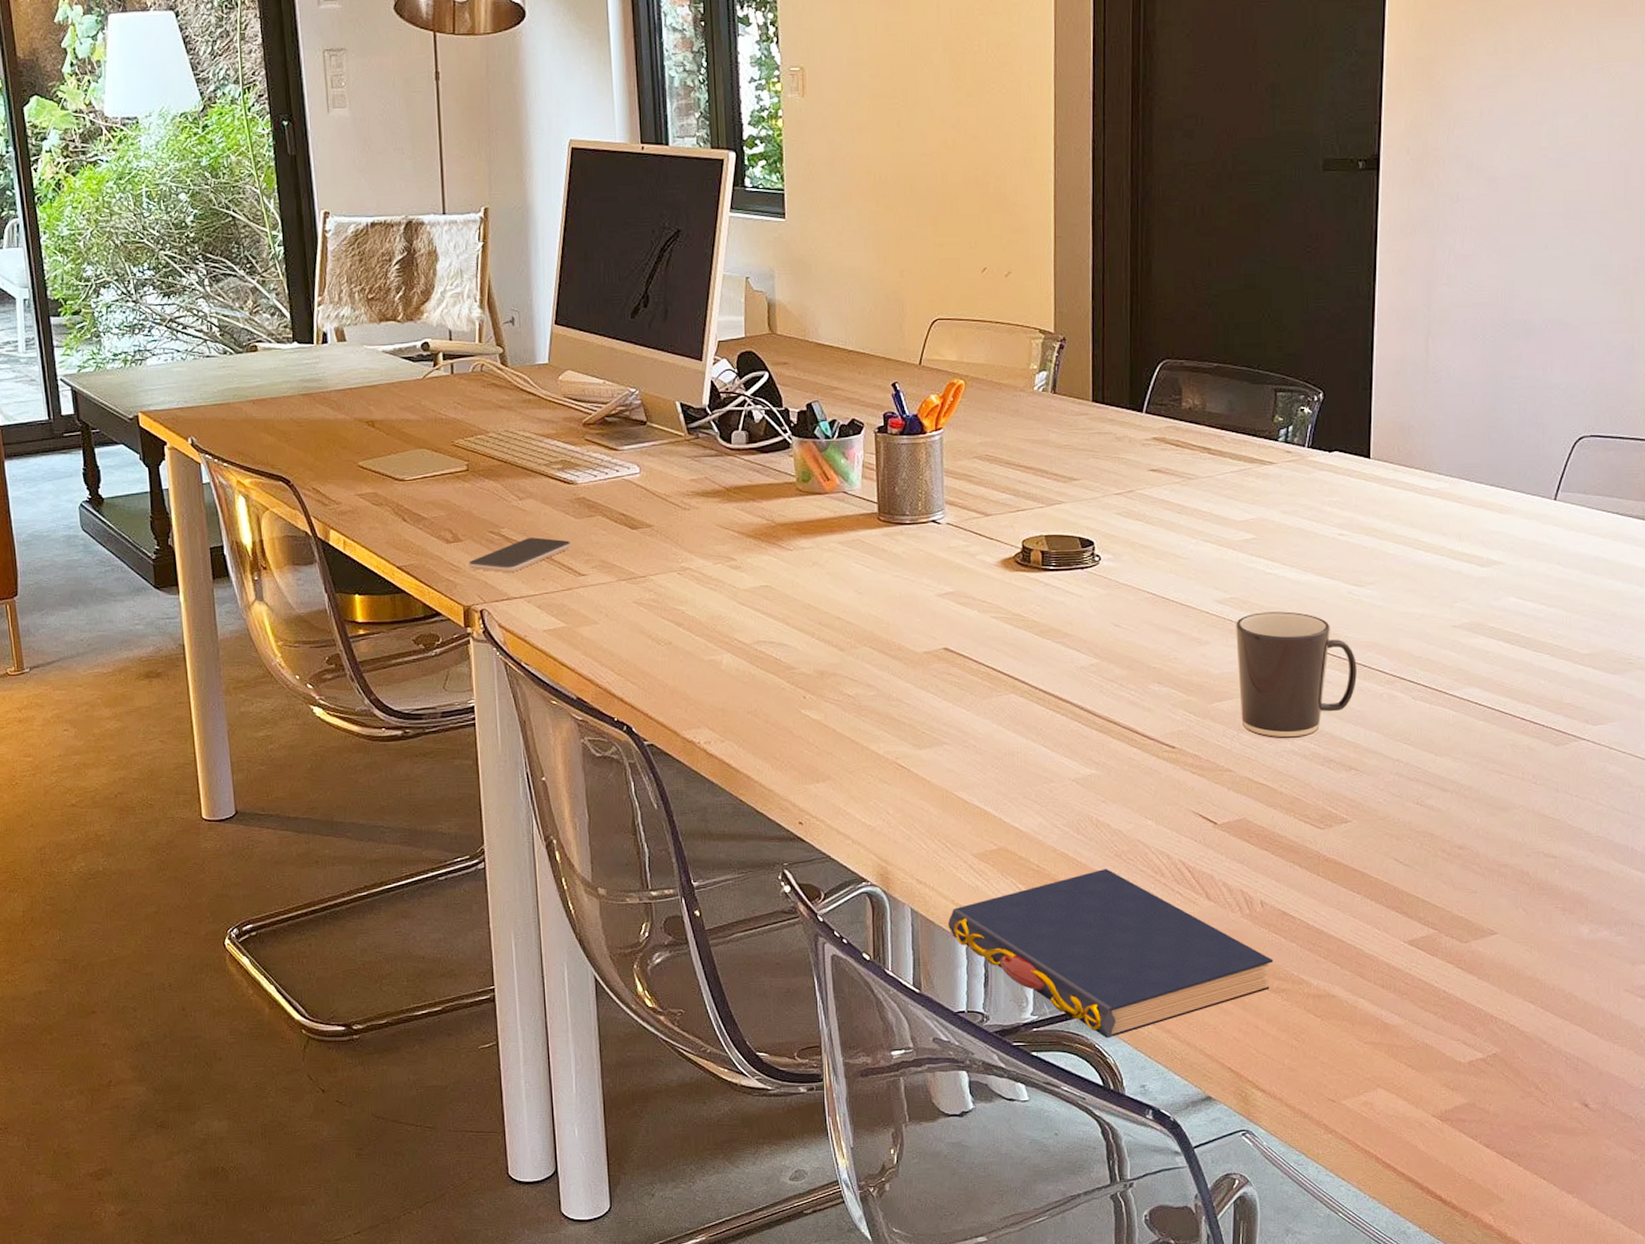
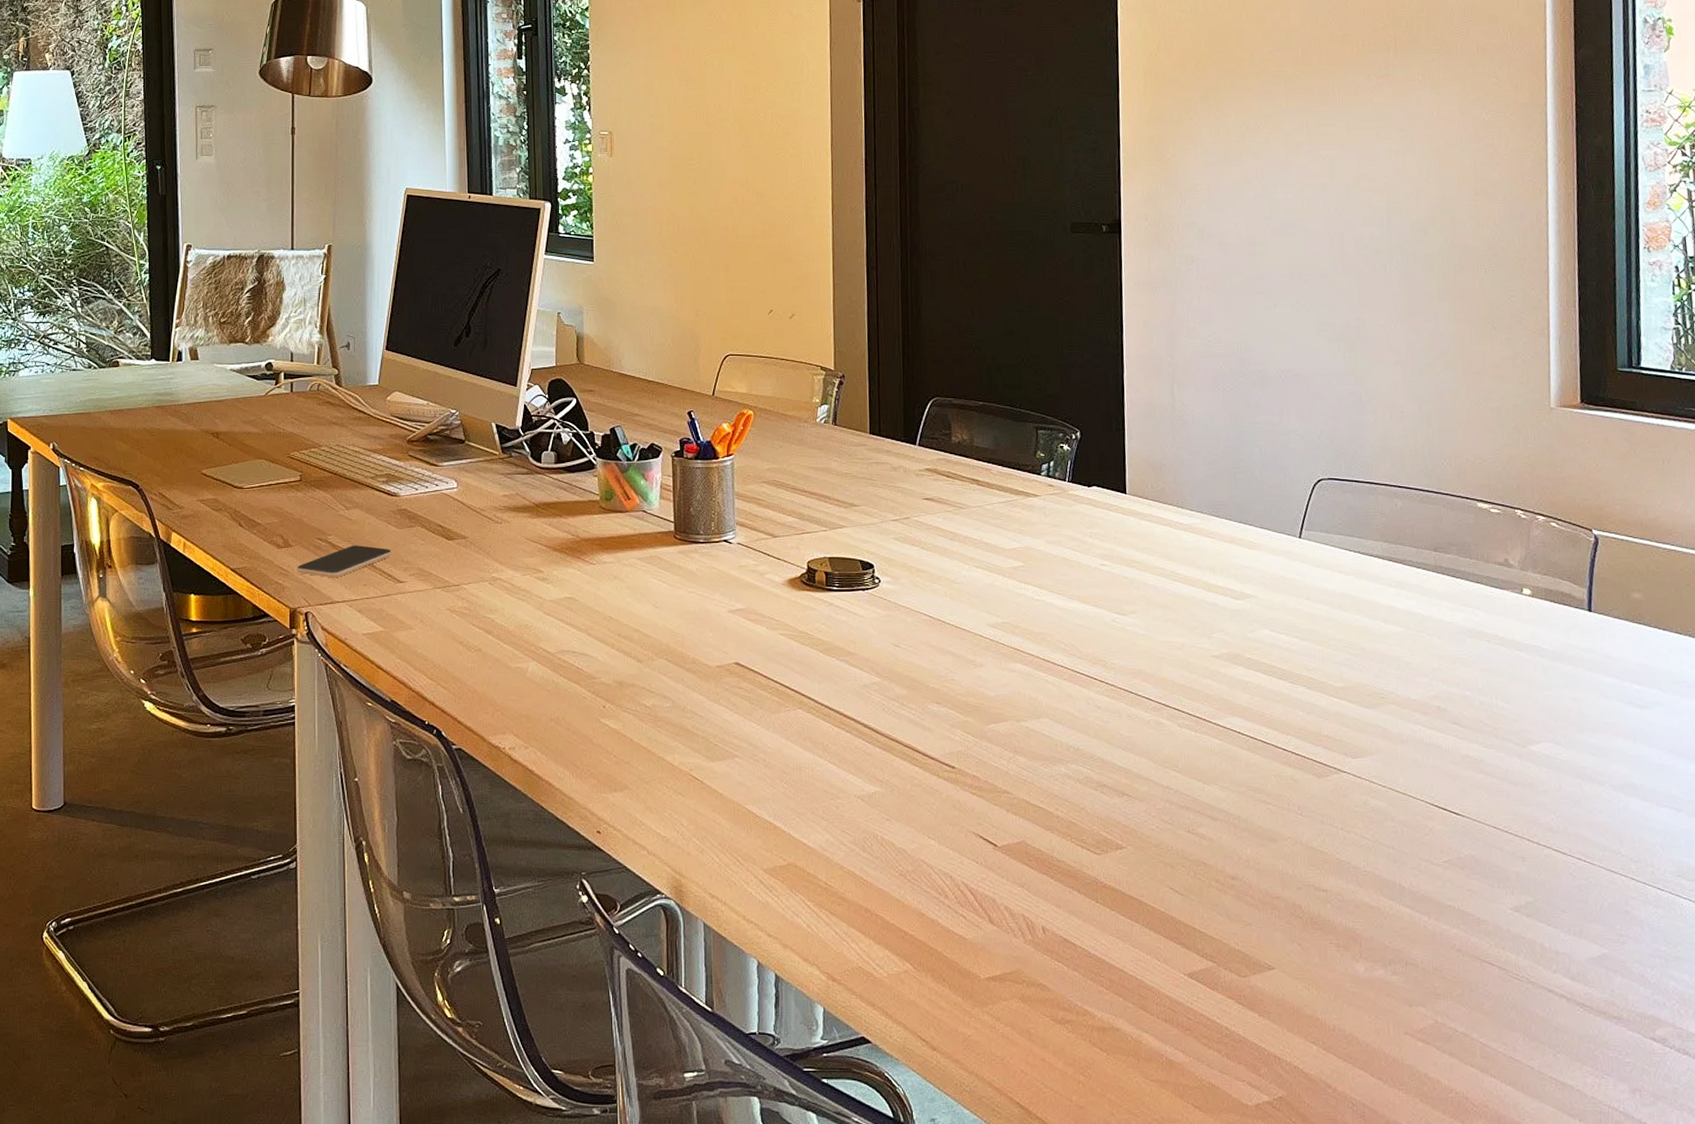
book: present [947,868,1274,1039] -> none [739,887,1057,1067]
mug: present [1236,611,1357,739] -> none [1008,637,1125,763]

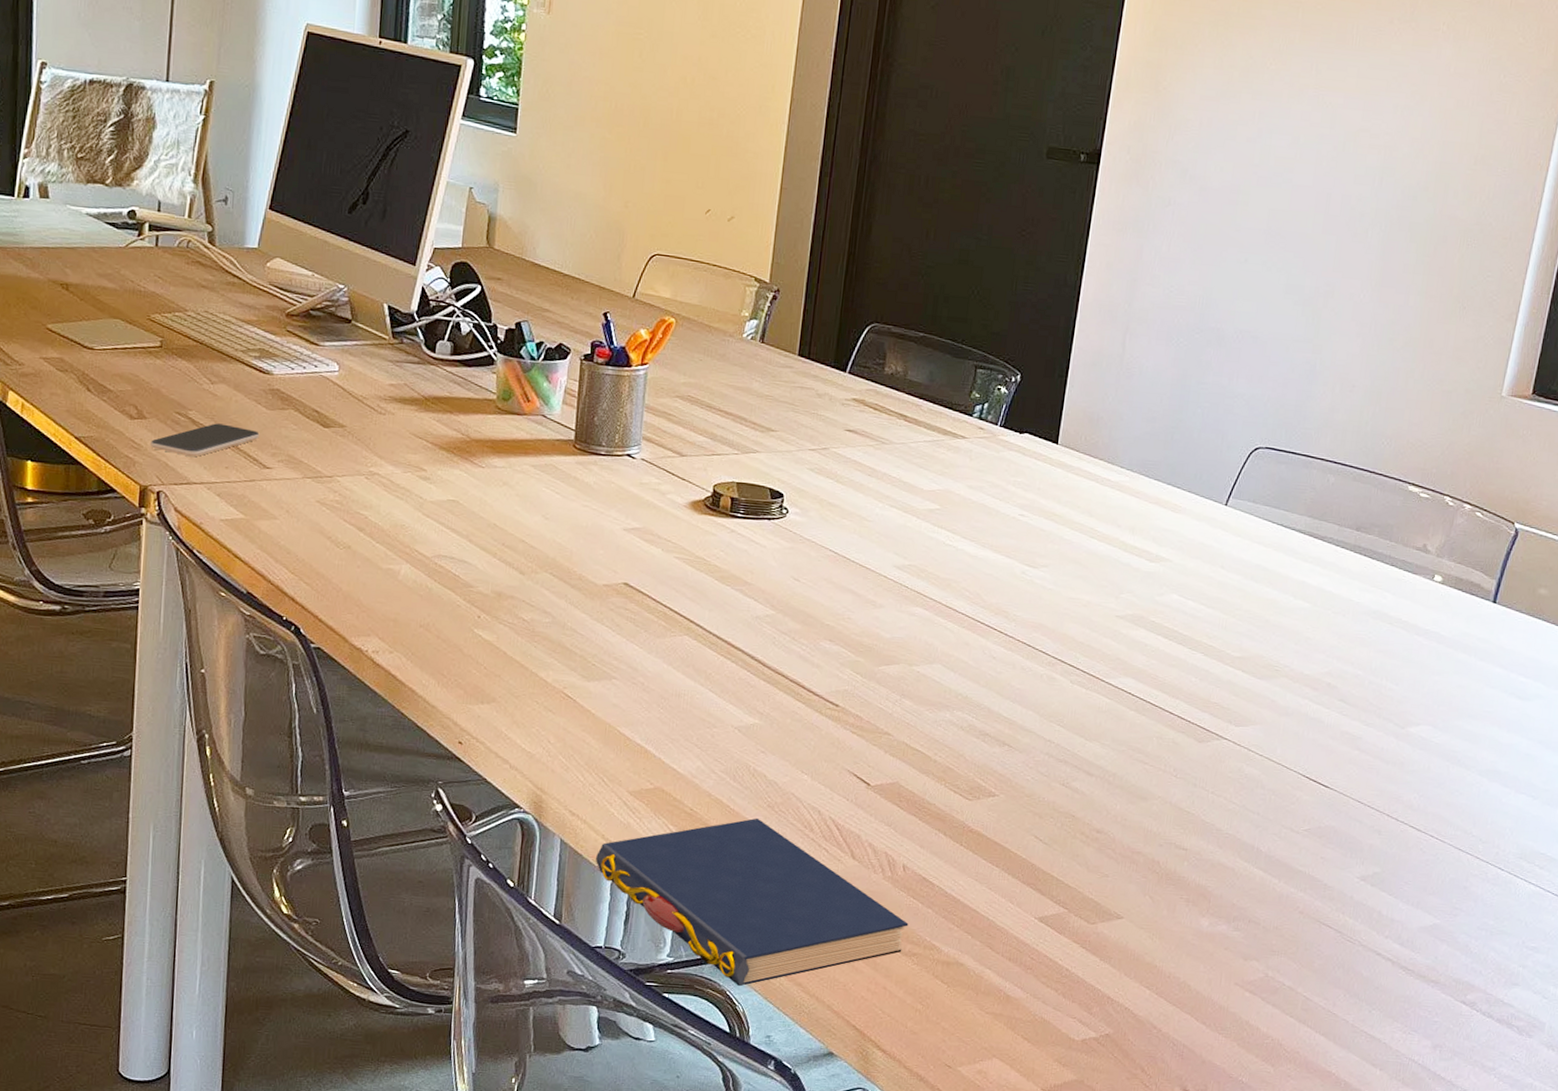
book: none [739,887,1057,1067] -> present [595,818,909,987]

